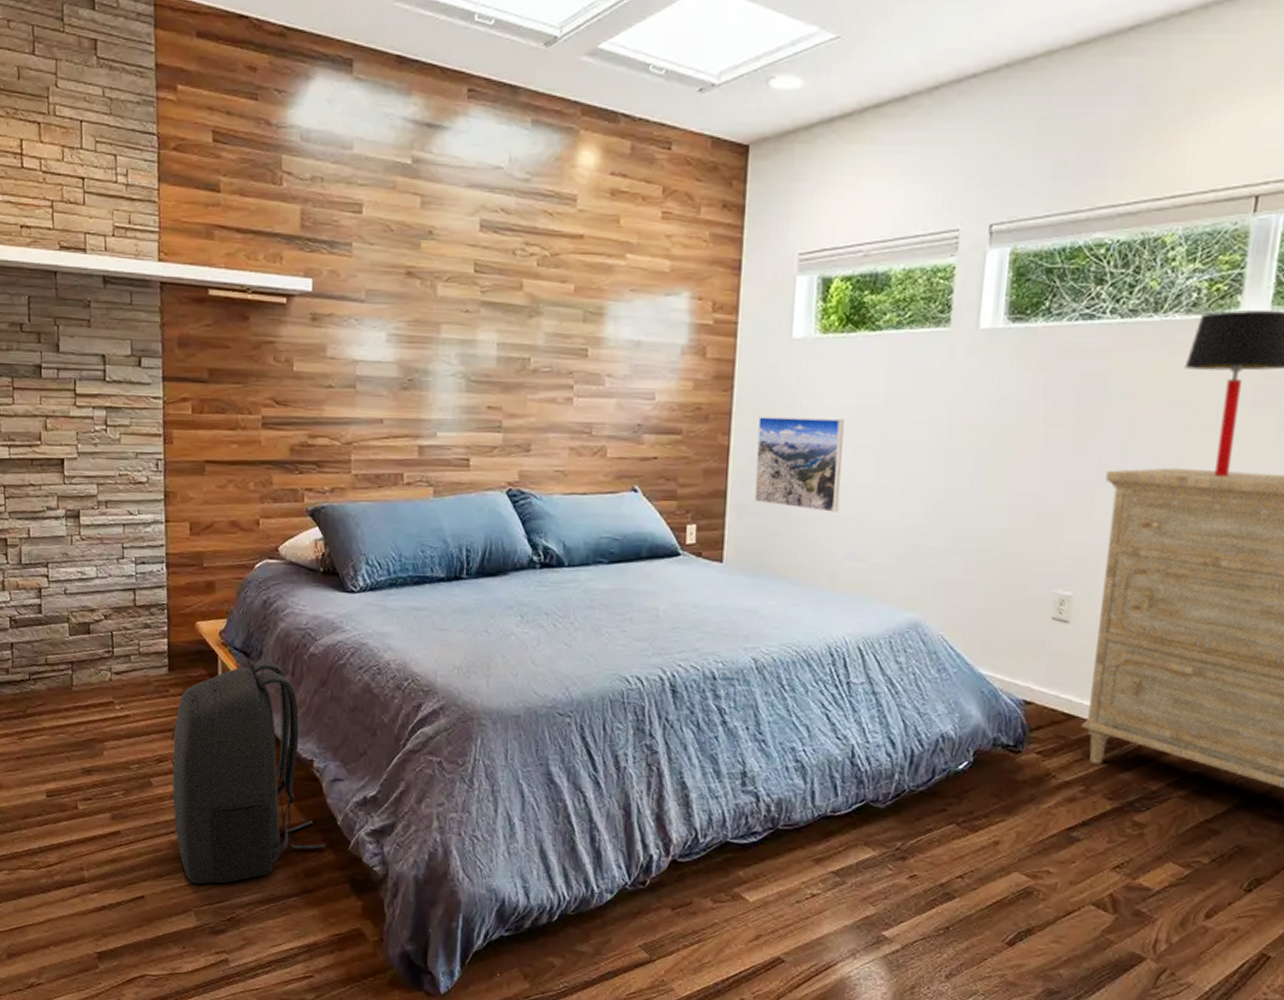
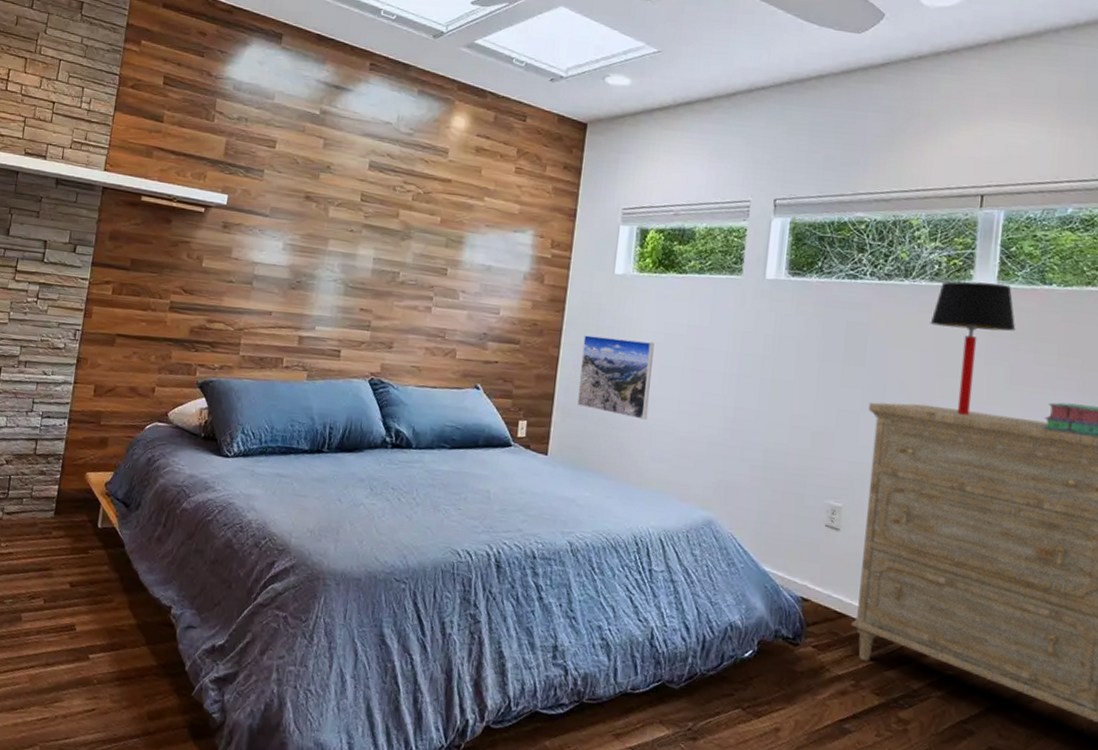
backpack: present [172,660,325,885] -> none [35,510,171,721]

